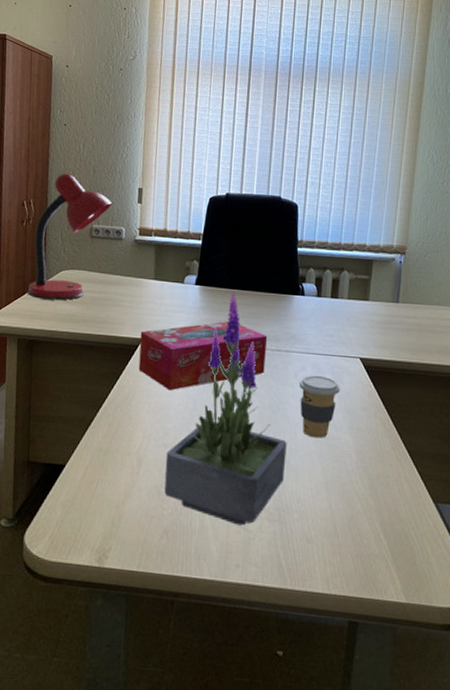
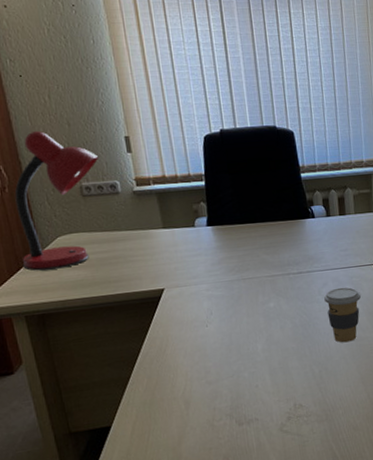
tissue box: present [138,321,268,391] -> none [160,255,291,332]
potted plant: present [164,291,287,526] -> none [211,225,325,434]

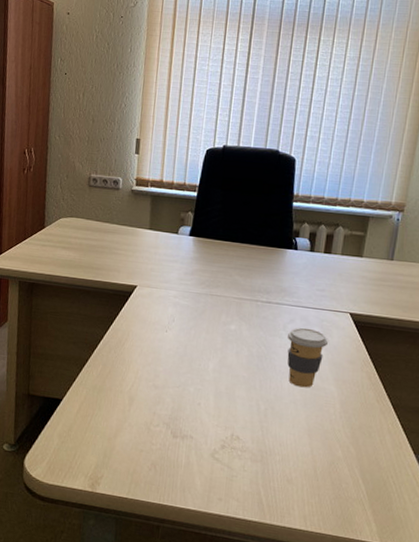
desk lamp: present [14,130,99,271] -> none [27,122,111,247]

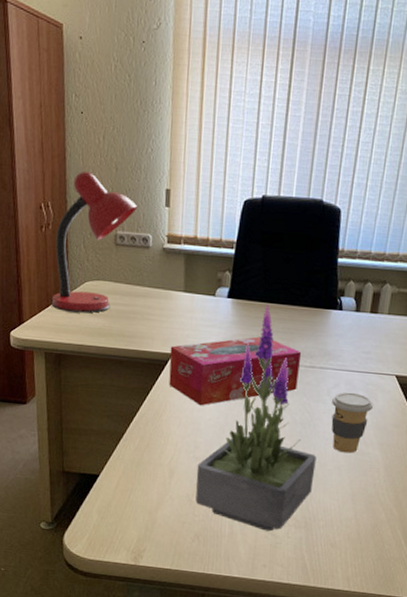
desk lamp: none [27,122,111,247] -> present [51,171,138,313]
tissue box: none [132,272,259,336] -> present [168,336,302,406]
potted plant: none [153,243,273,464] -> present [195,304,317,532]

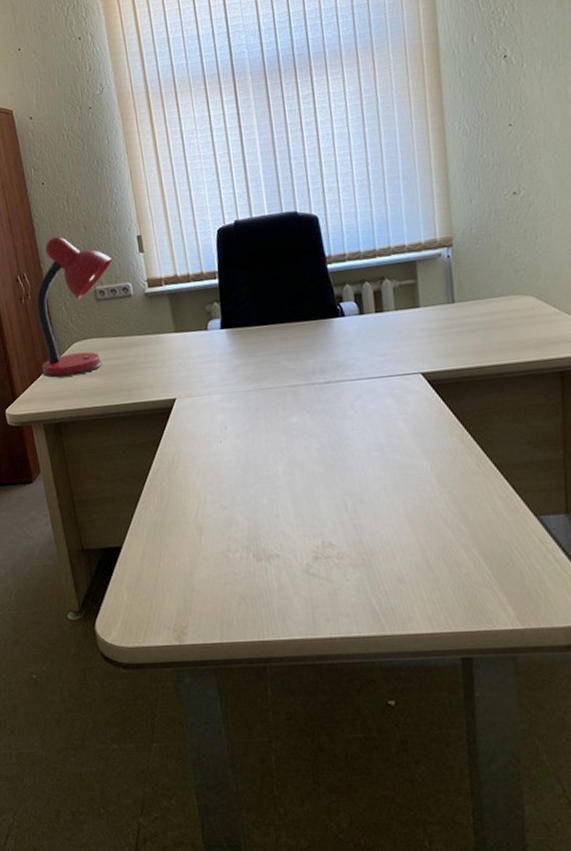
tissue box: present [168,336,302,406] -> none [172,361,317,449]
potted plant: present [195,304,317,532] -> none [226,327,361,578]
coffee cup: present [331,392,374,454] -> none [358,400,406,470]

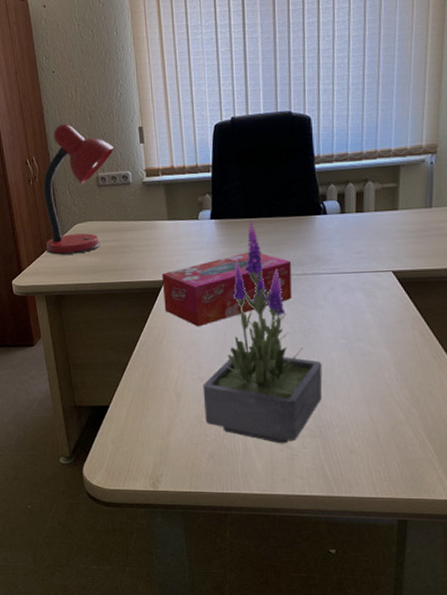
tissue box: none [172,361,317,449] -> present [161,252,292,327]
potted plant: none [226,327,361,578] -> present [202,220,323,444]

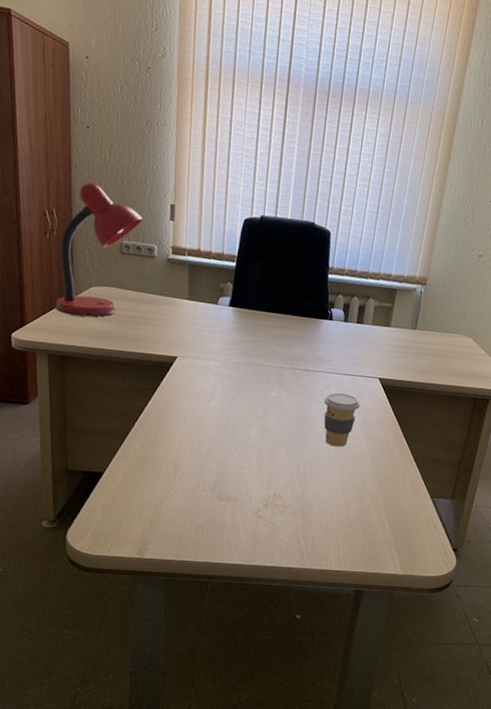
tissue box: present [161,252,292,327] -> none [173,342,297,406]
potted plant: present [202,220,323,444] -> none [199,313,311,520]
coffee cup: none [330,294,374,356] -> present [324,392,361,447]

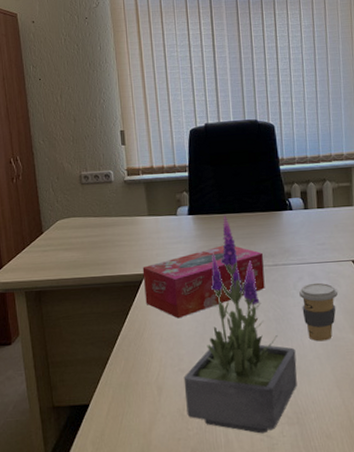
desk lamp: present [55,182,144,317] -> none [26,126,98,251]
tissue box: none [173,342,297,406] -> present [142,245,265,319]
potted plant: none [199,313,311,520] -> present [183,215,297,434]

